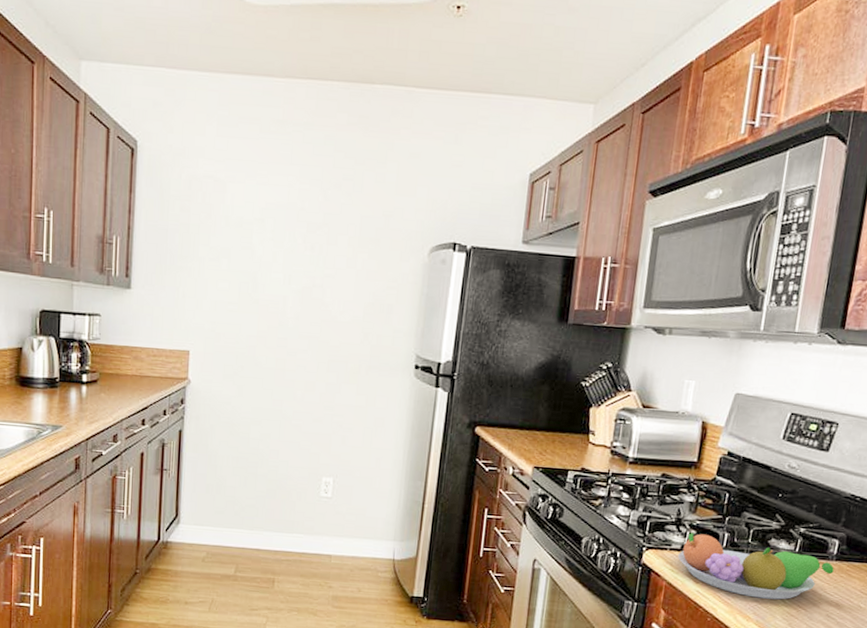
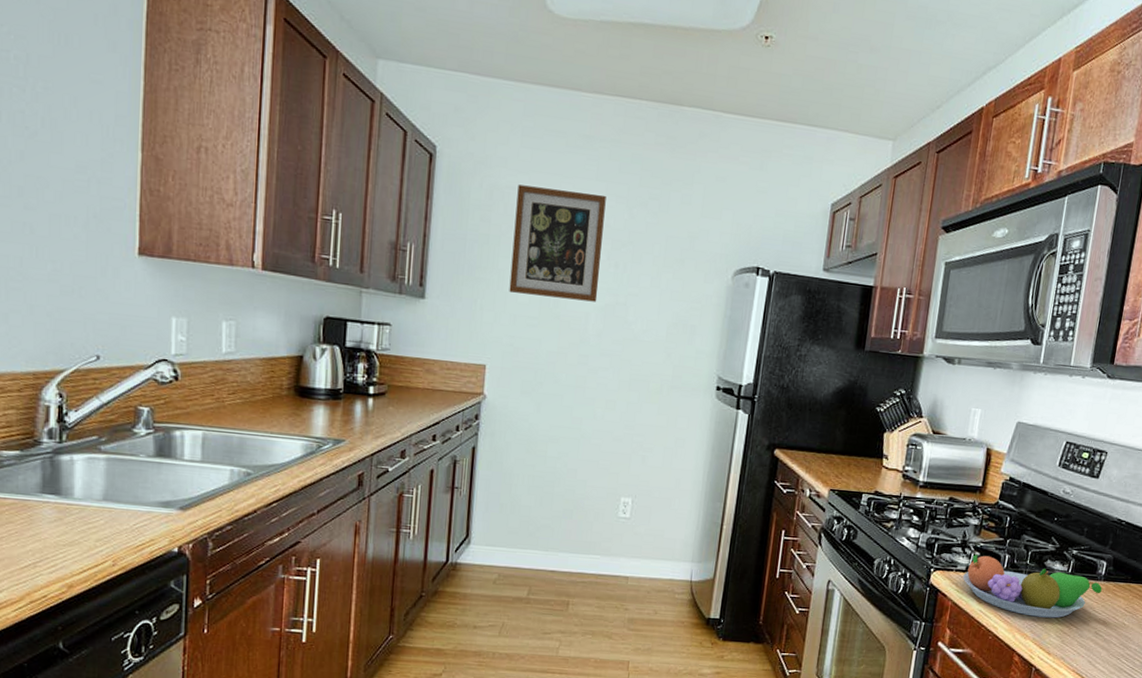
wall art: none [209,173,301,285] -> present [509,184,606,302]

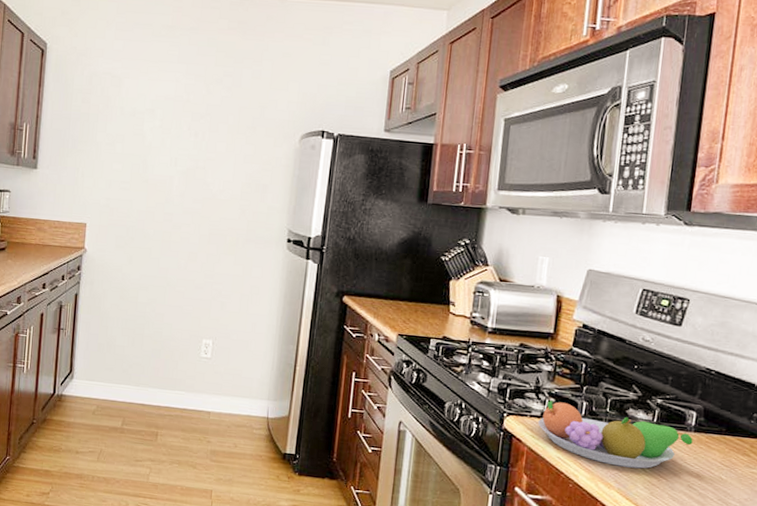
wall art: present [509,184,606,302] -> none [105,70,187,167]

